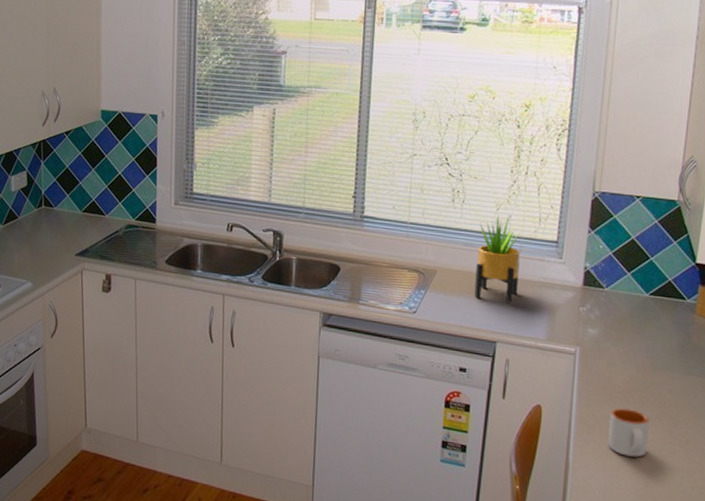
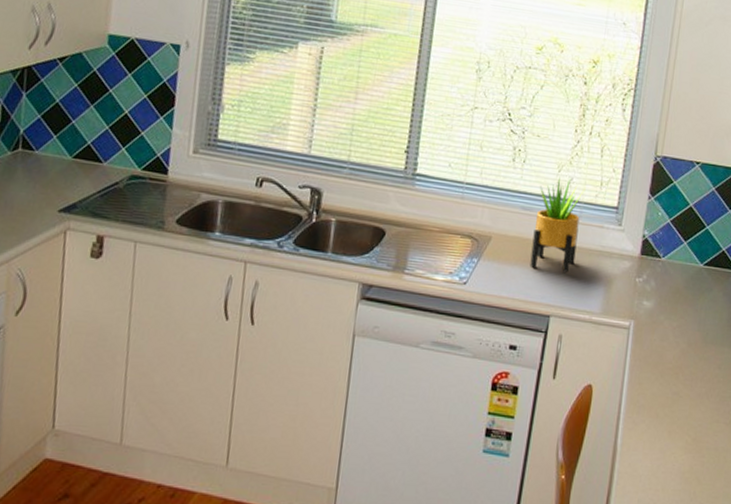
mug: present [608,408,649,458] -> none [657,385,698,438]

